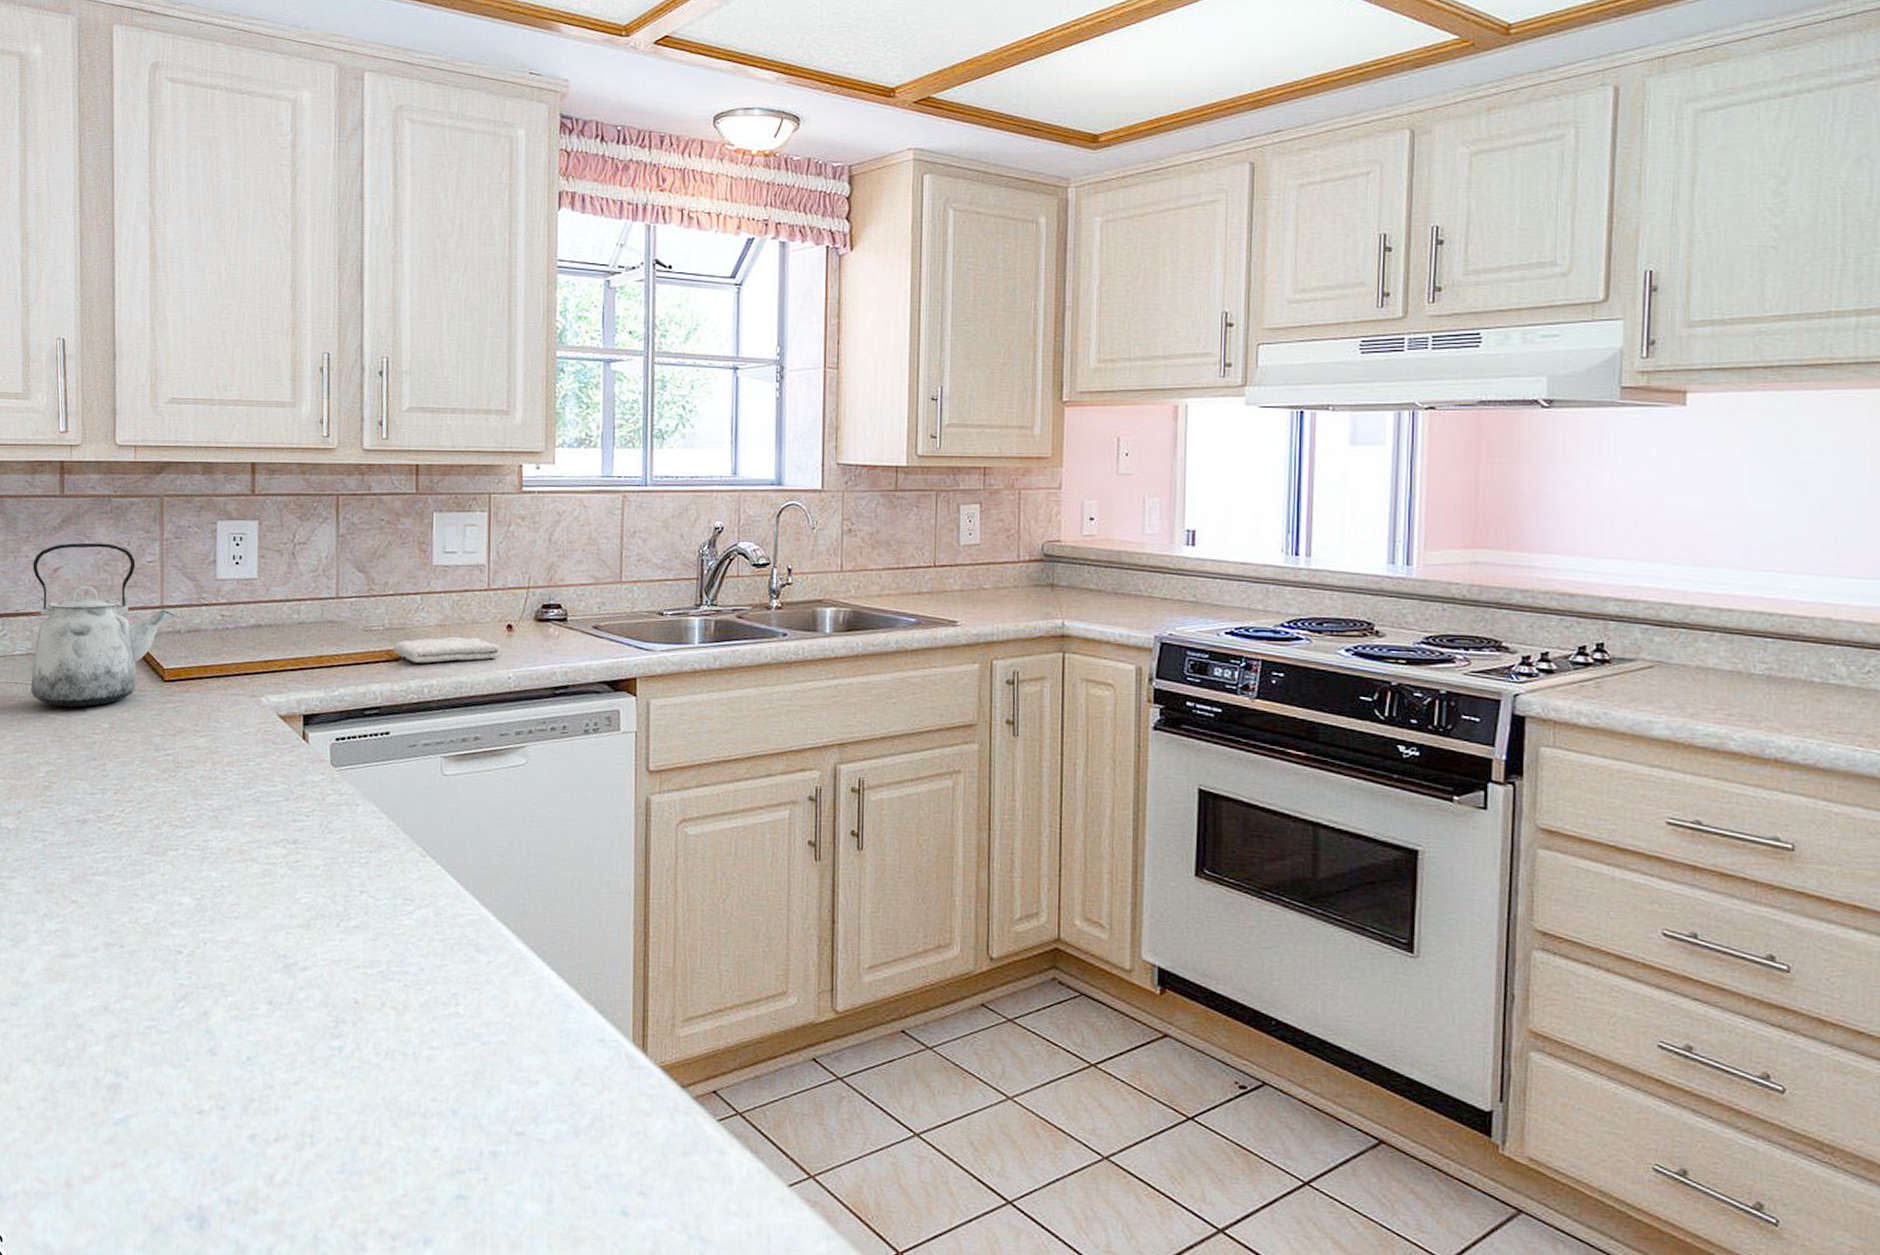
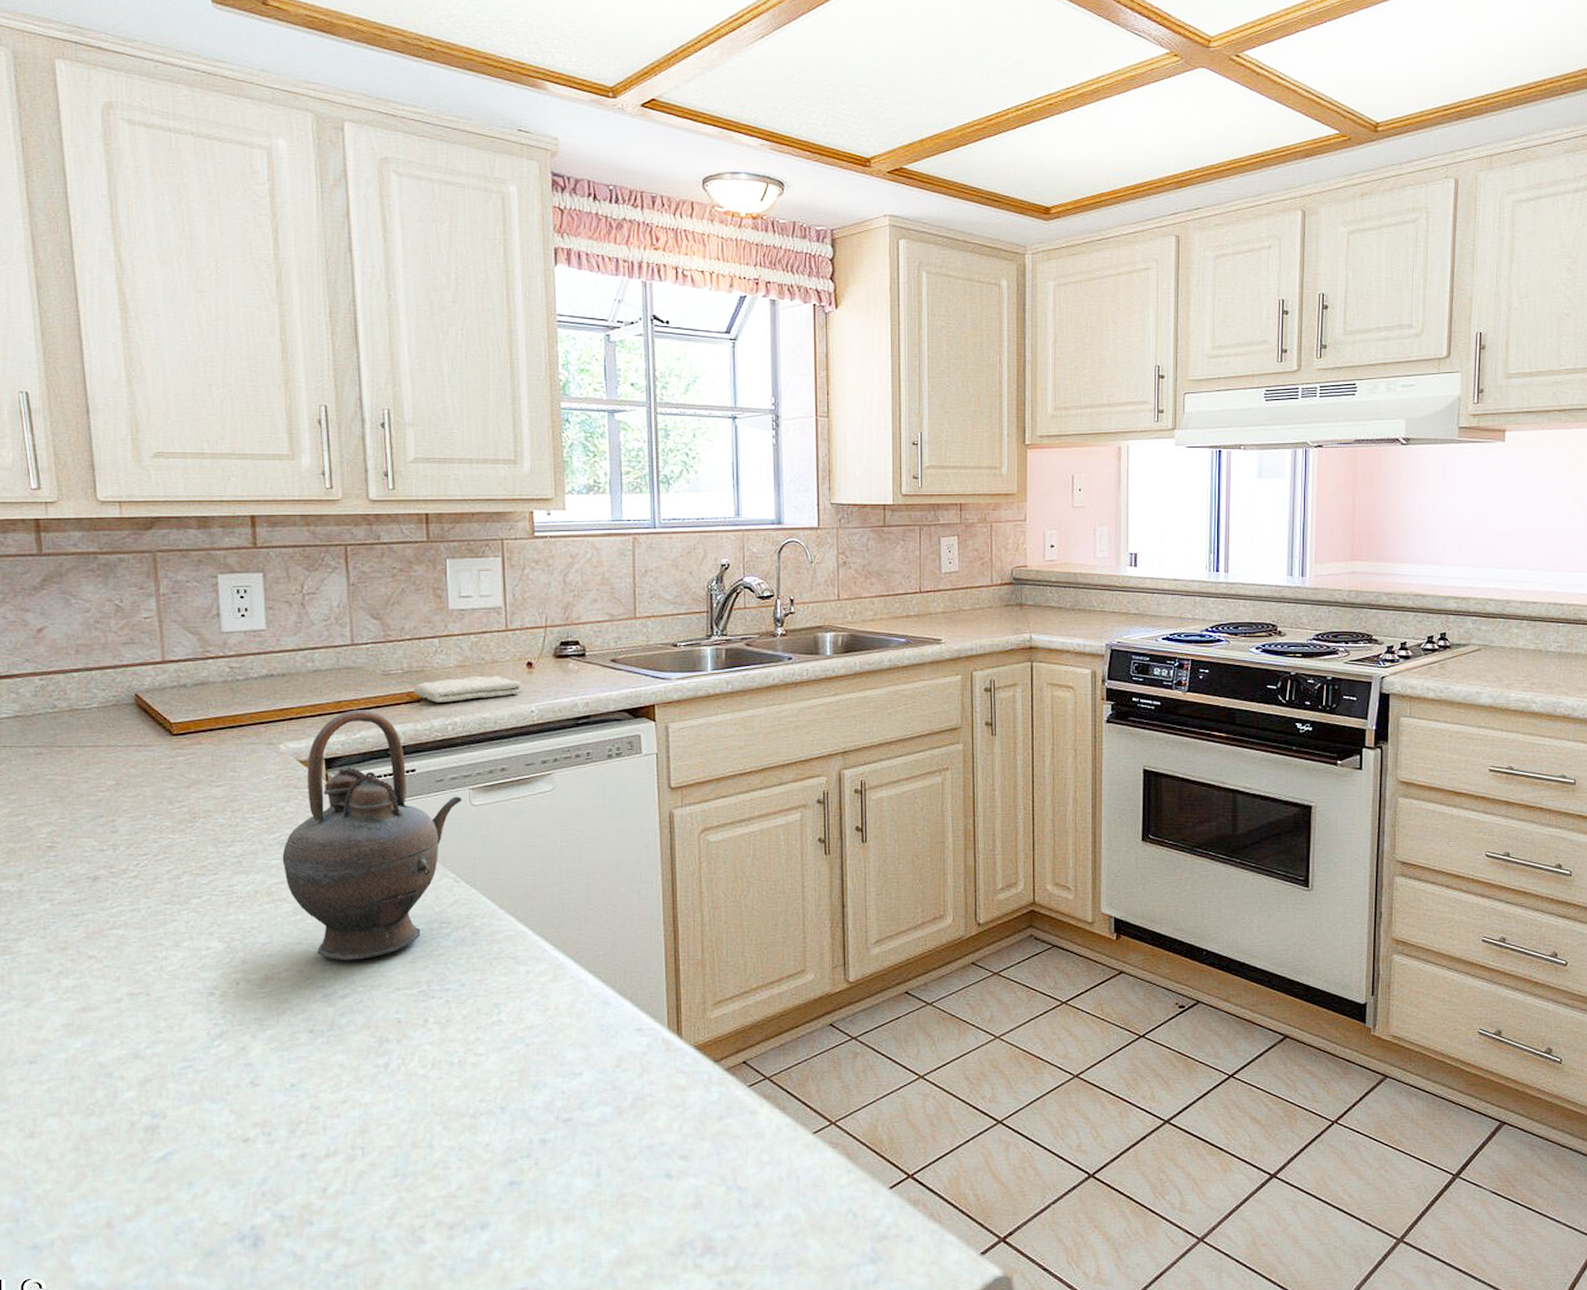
kettle: present [31,542,175,707] -> none [12,601,179,766]
teapot: none [255,665,434,931] -> present [282,709,462,961]

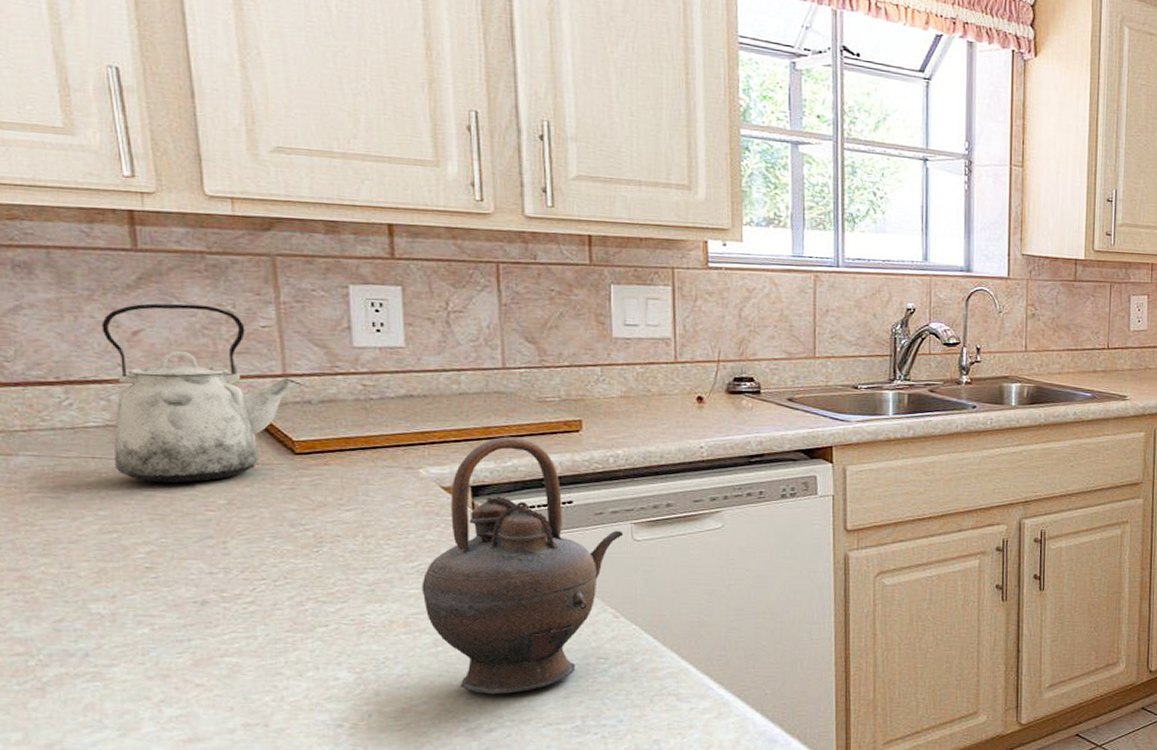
kettle: none [12,601,179,766] -> present [101,303,303,483]
washcloth: present [413,675,521,703] -> none [571,407,690,434]

